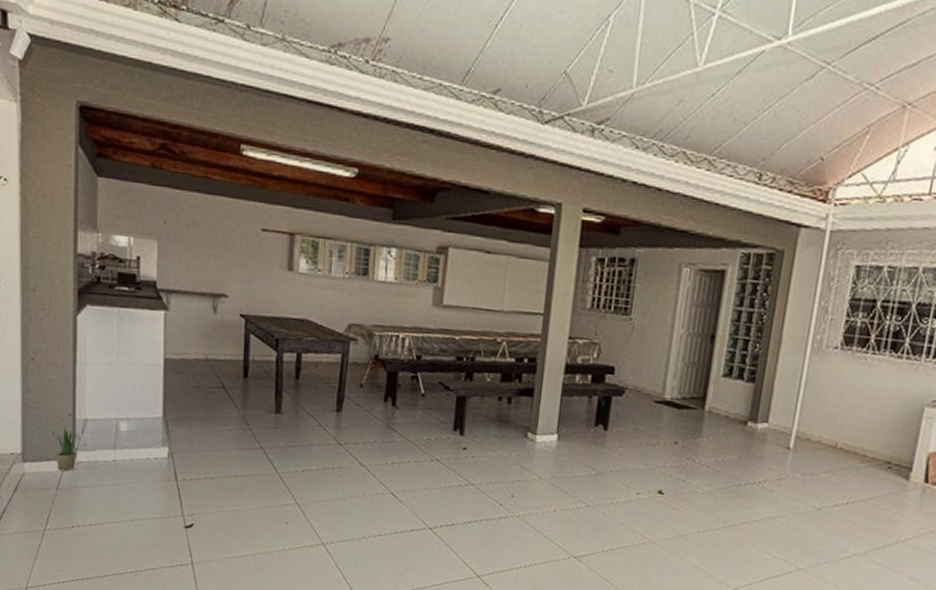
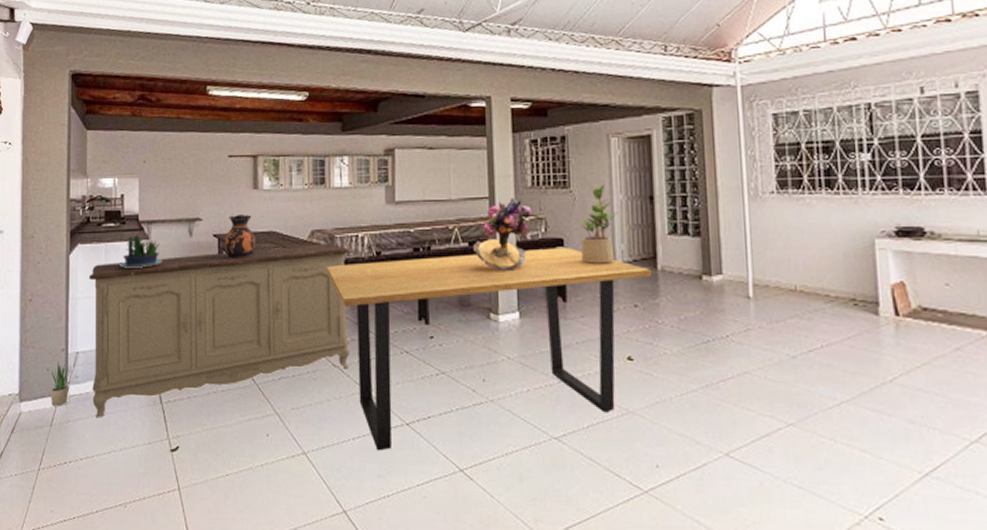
sideboard: none [98,329,389,488] -> present [88,243,351,418]
potted plant: none [134,304,183,341] -> present [120,235,163,268]
ceramic jug: none [250,296,288,345] -> present [222,215,256,259]
dining table: none [361,363,698,551] -> present [327,248,651,451]
bouquet: none [519,318,588,394] -> present [473,198,533,272]
potted plant: none [630,315,676,398] -> present [578,185,618,264]

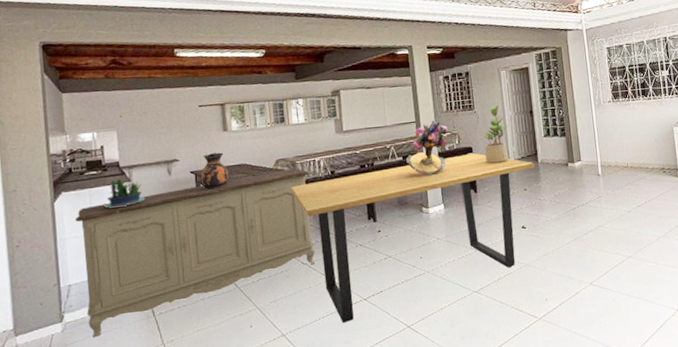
potted plant: present [50,361,72,407] -> none [45,295,66,335]

